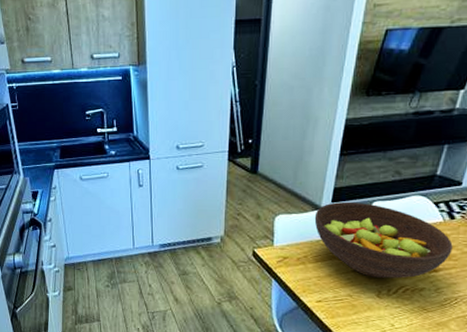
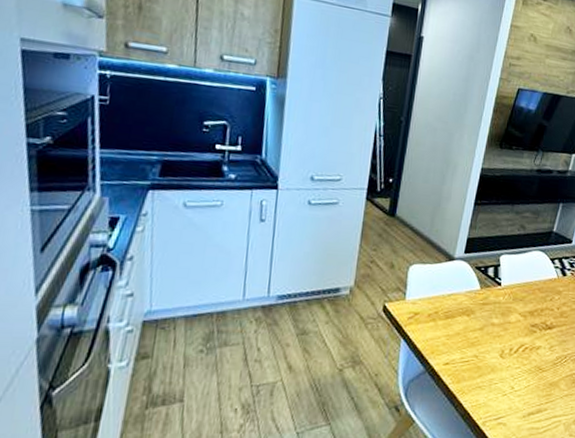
fruit bowl: present [314,202,453,279] -> none [447,253,564,337]

